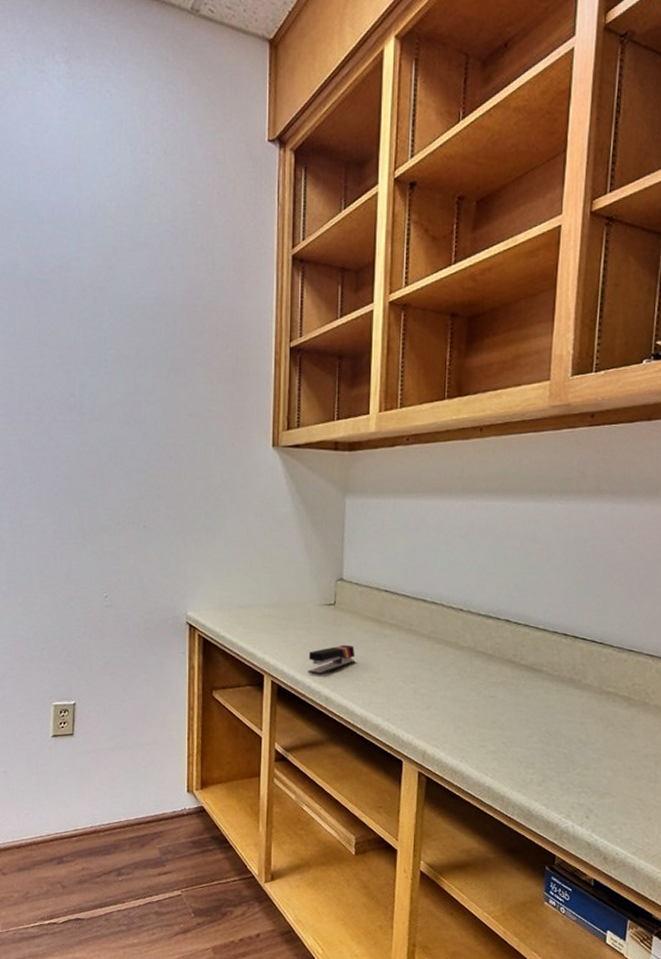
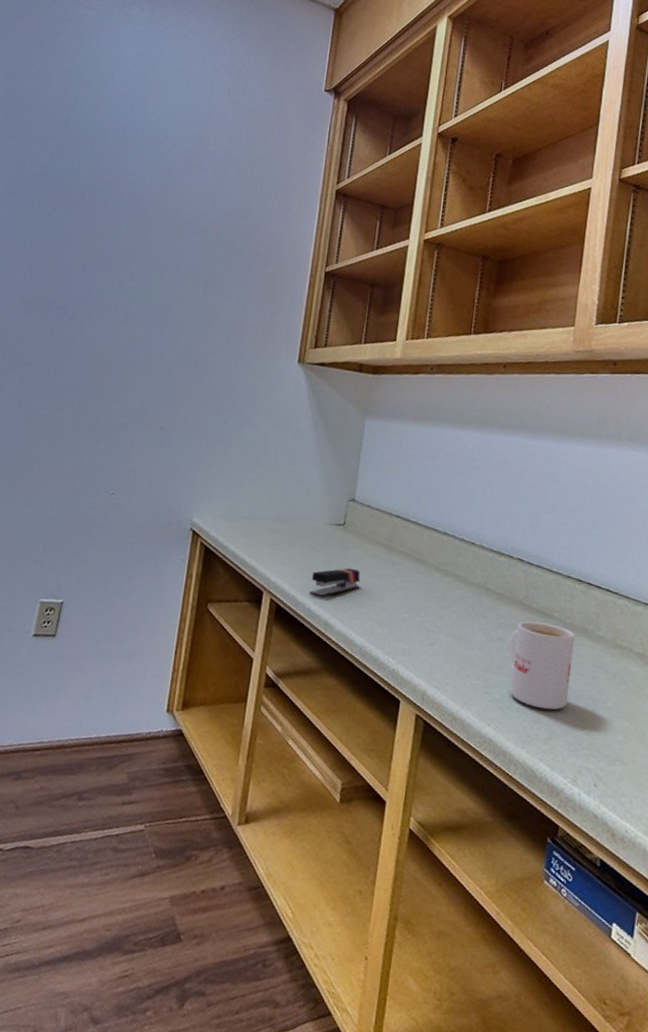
mug: none [500,677,563,756] -> present [508,621,575,710]

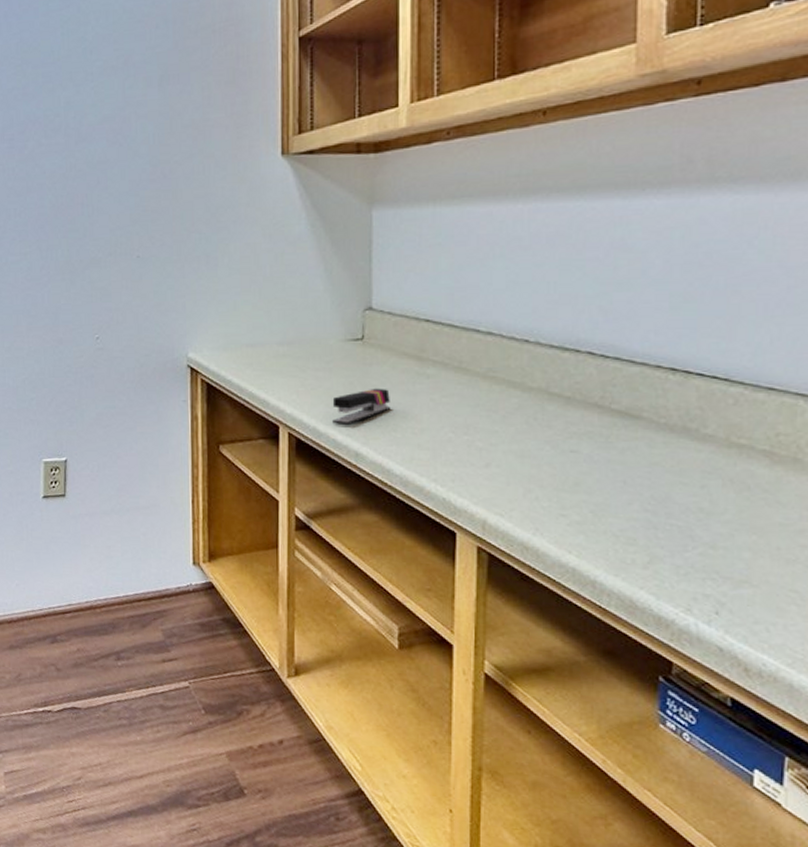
mug: present [508,621,575,710] -> none [585,426,673,529]

